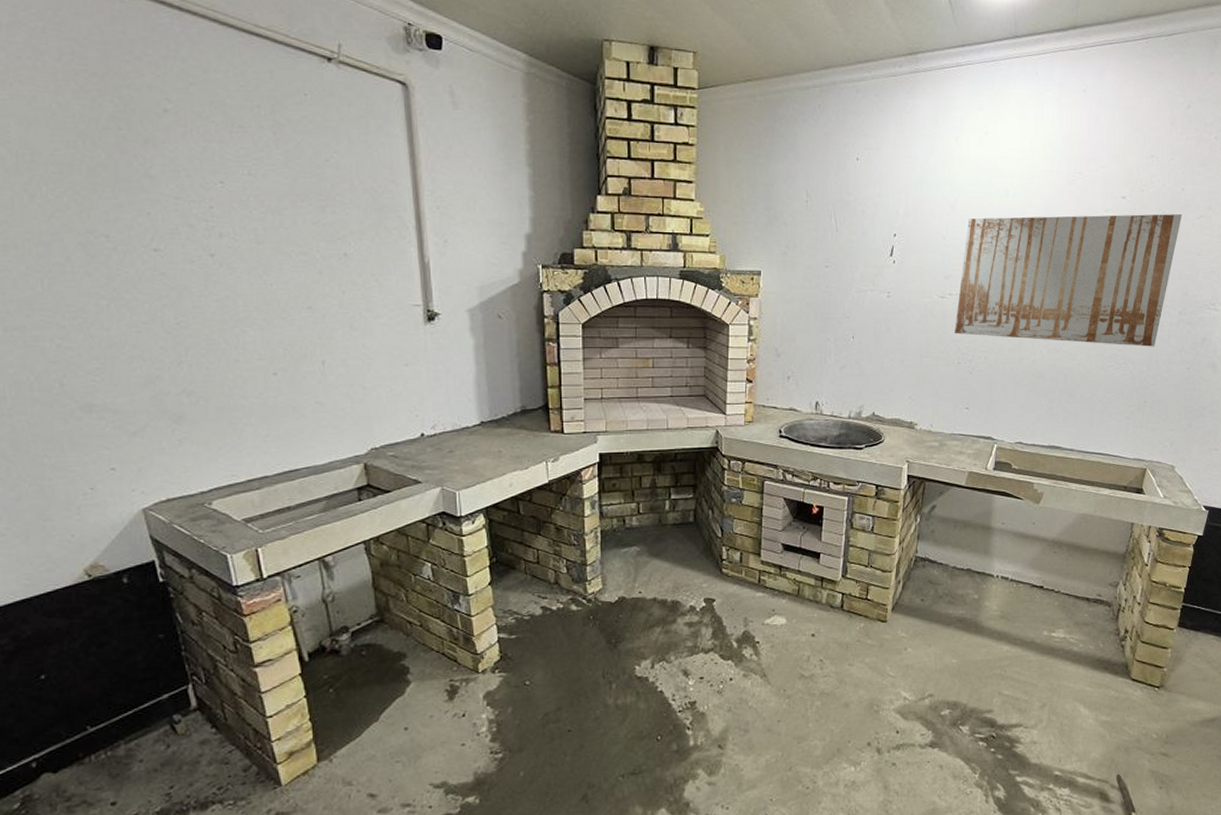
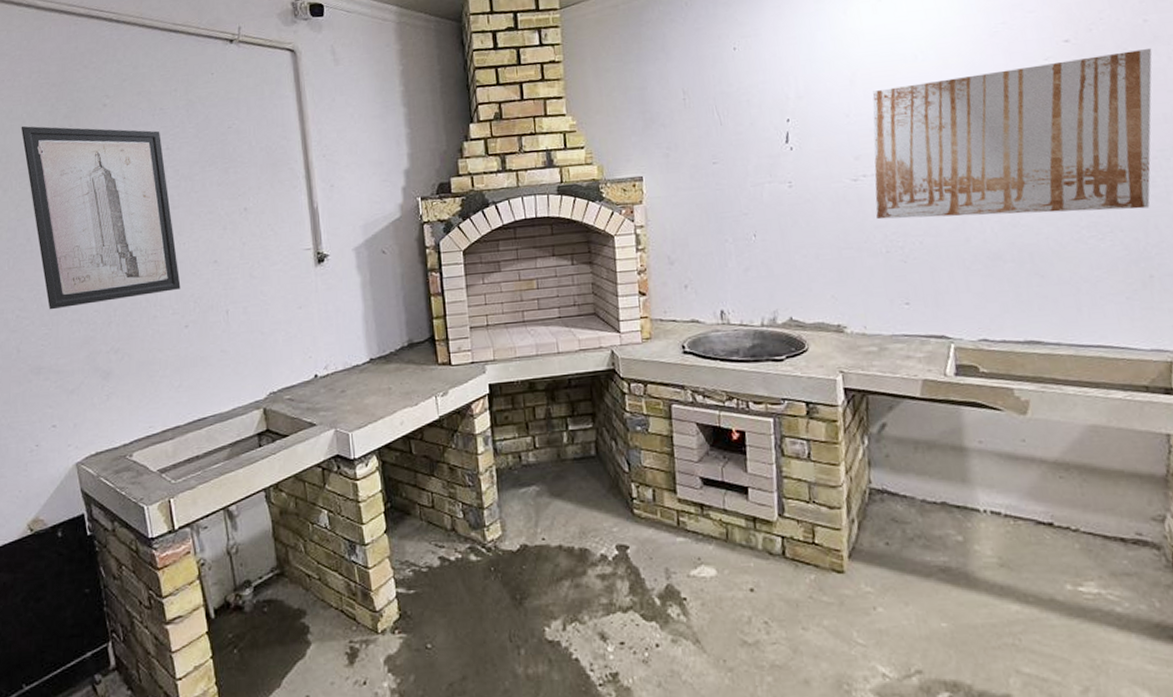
wall art: none [49,119,268,342] -> present [21,126,181,310]

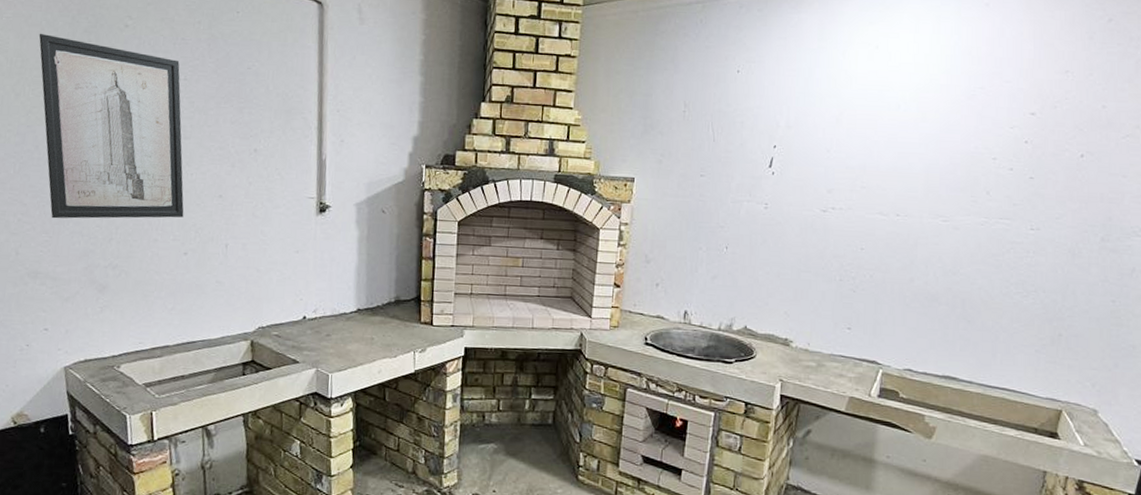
wall art: present [872,49,1152,220] -> none [837,131,1104,275]

